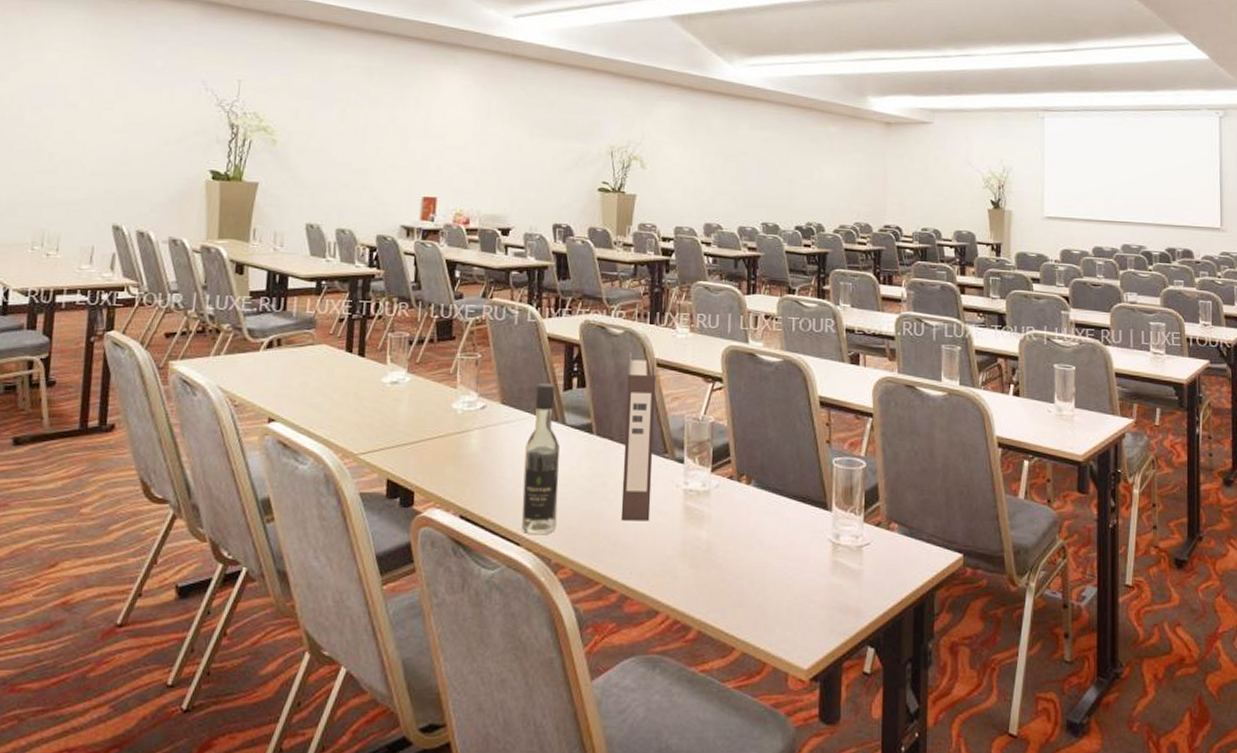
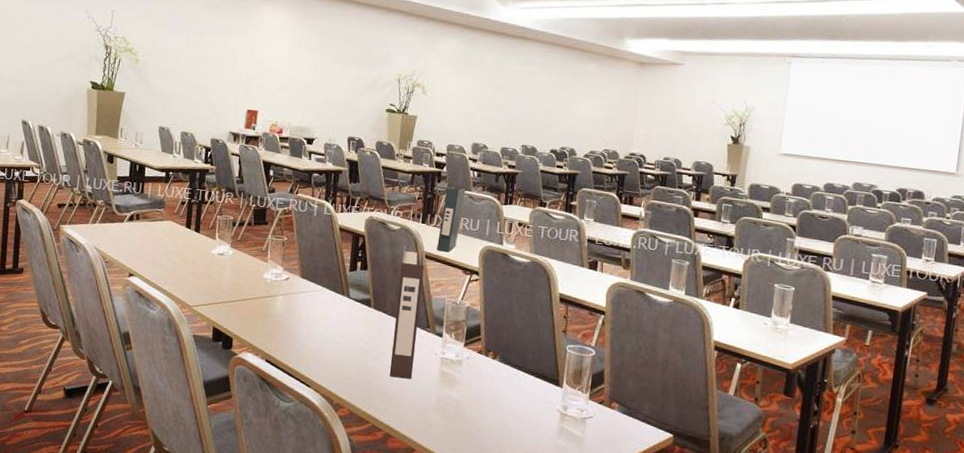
bottle: present [522,383,560,535] -> none [312,264,344,381]
binder: none [670,276,700,357] -> present [437,186,466,252]

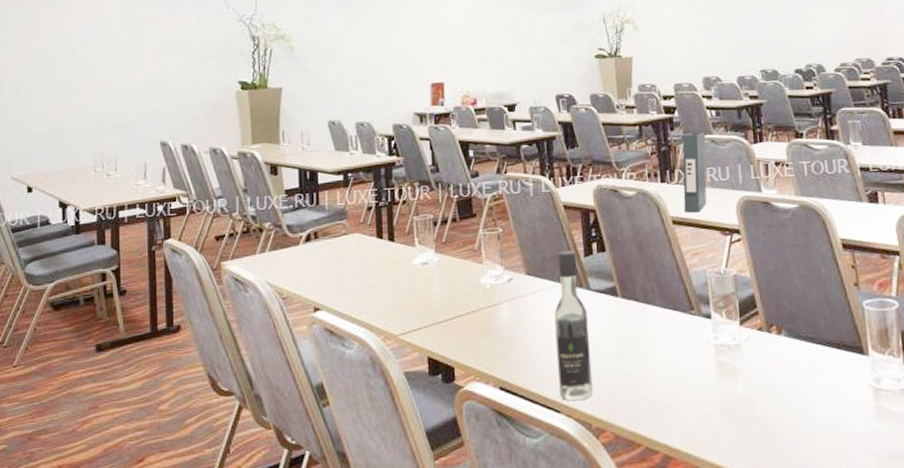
bottle: none [312,264,344,381] -> present [554,251,593,401]
binder: present [389,245,425,379] -> none [644,210,684,381]

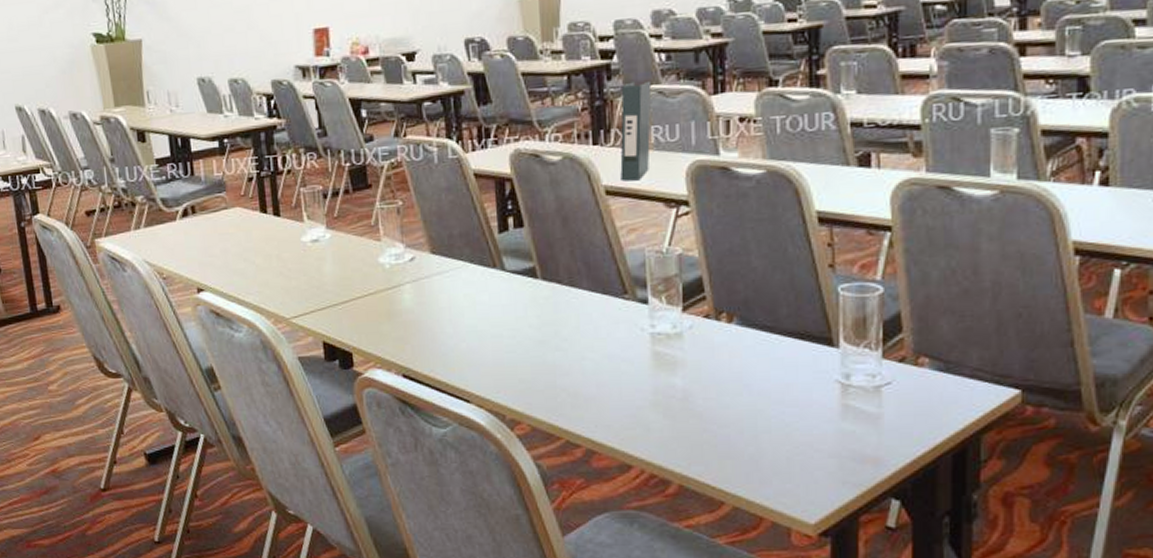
bottle: present [554,251,593,401] -> none [463,226,507,391]

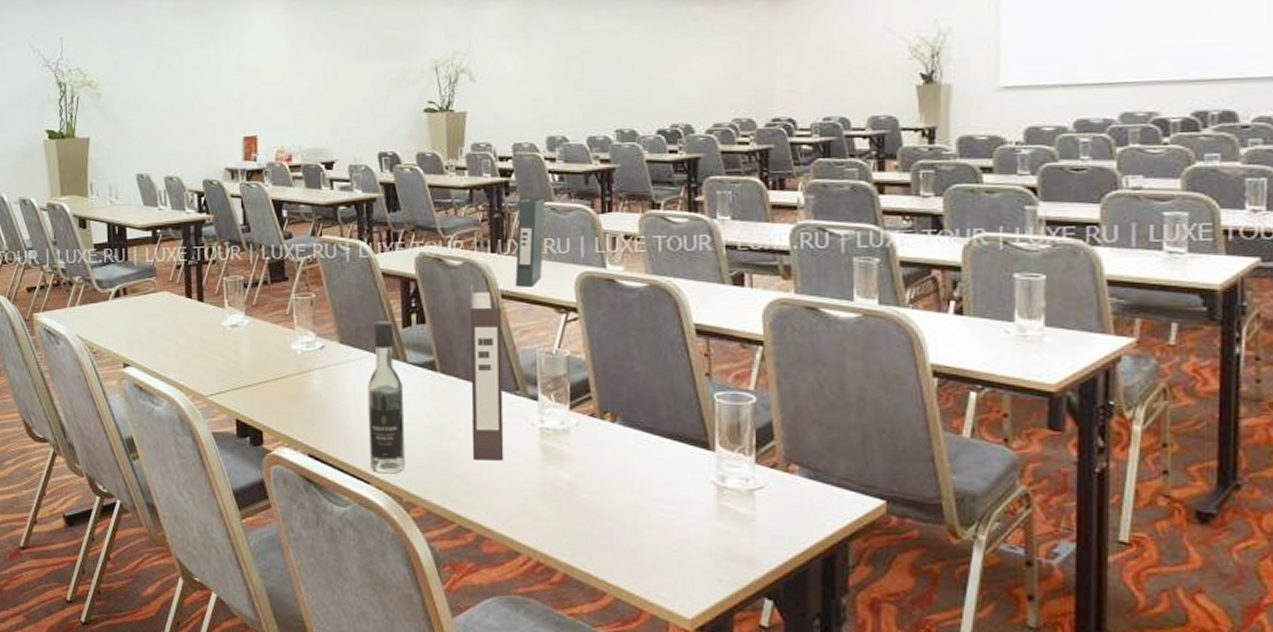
bottle: none [463,226,507,391] -> present [368,321,405,474]
binder: none [571,178,613,371] -> present [470,283,504,461]

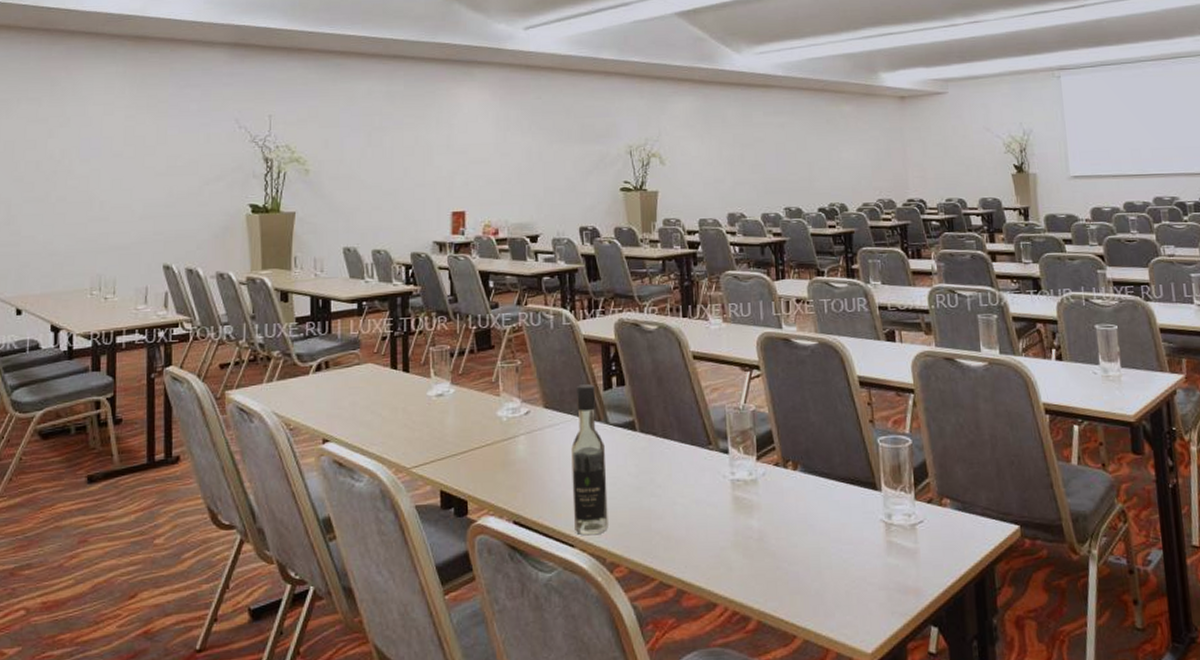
binder: present [470,283,504,461] -> none [665,345,700,515]
binder: present [515,198,546,287] -> none [704,268,729,348]

